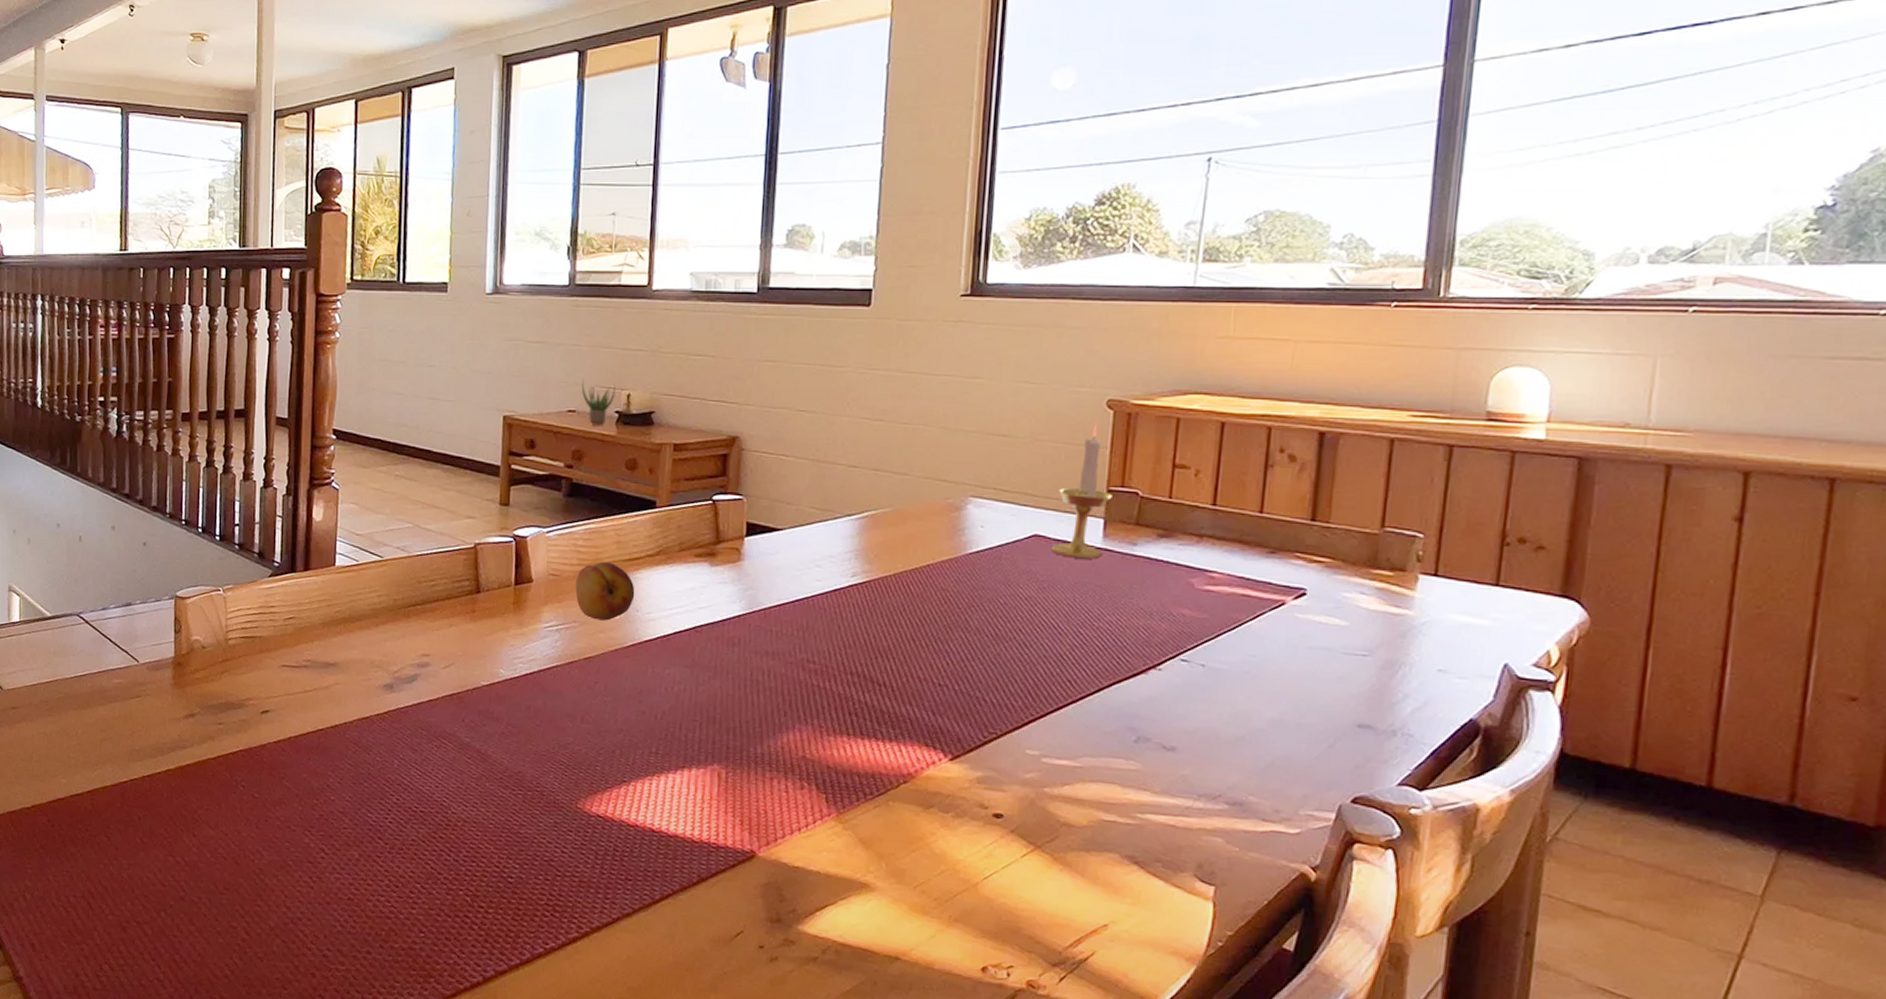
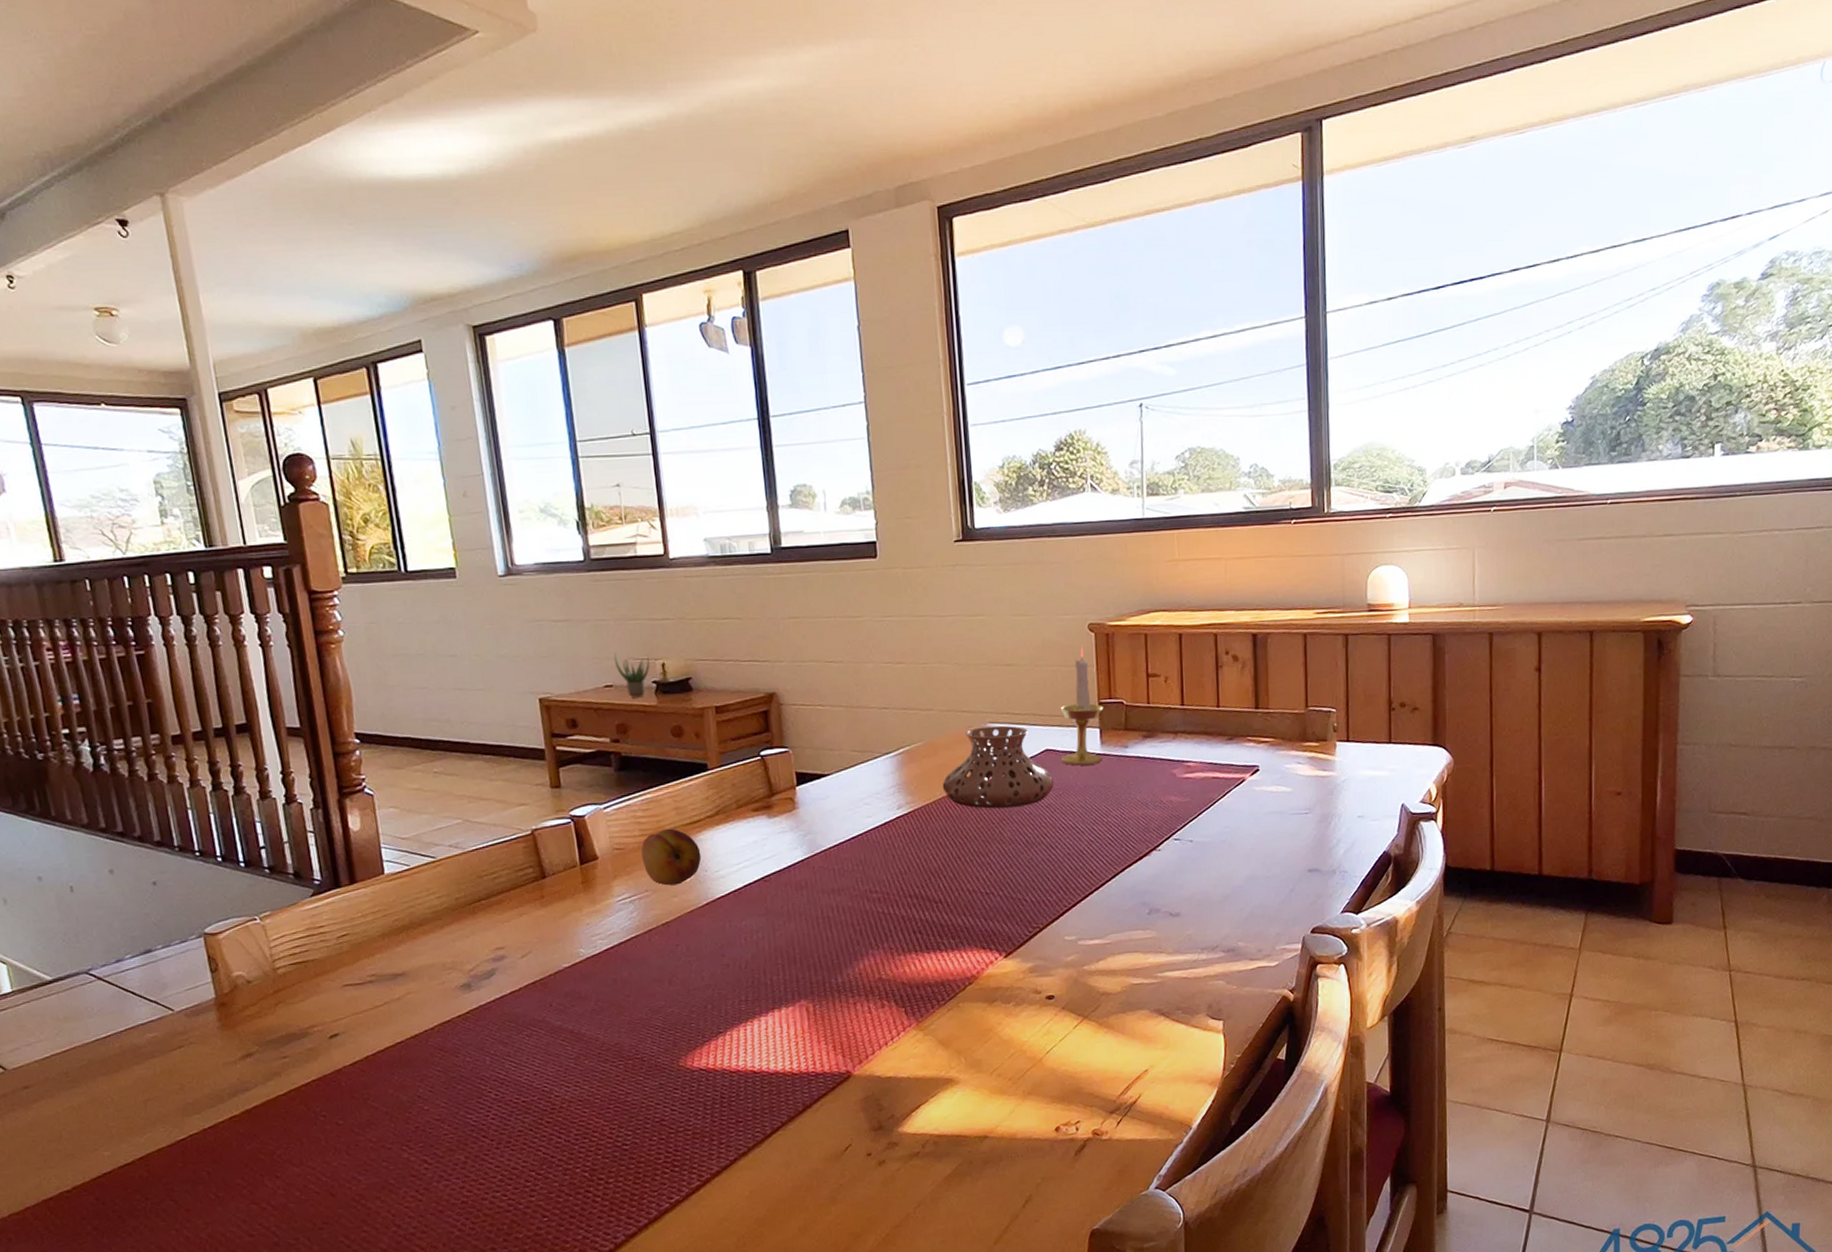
vase: none [906,500,1040,594] -> present [942,725,1054,809]

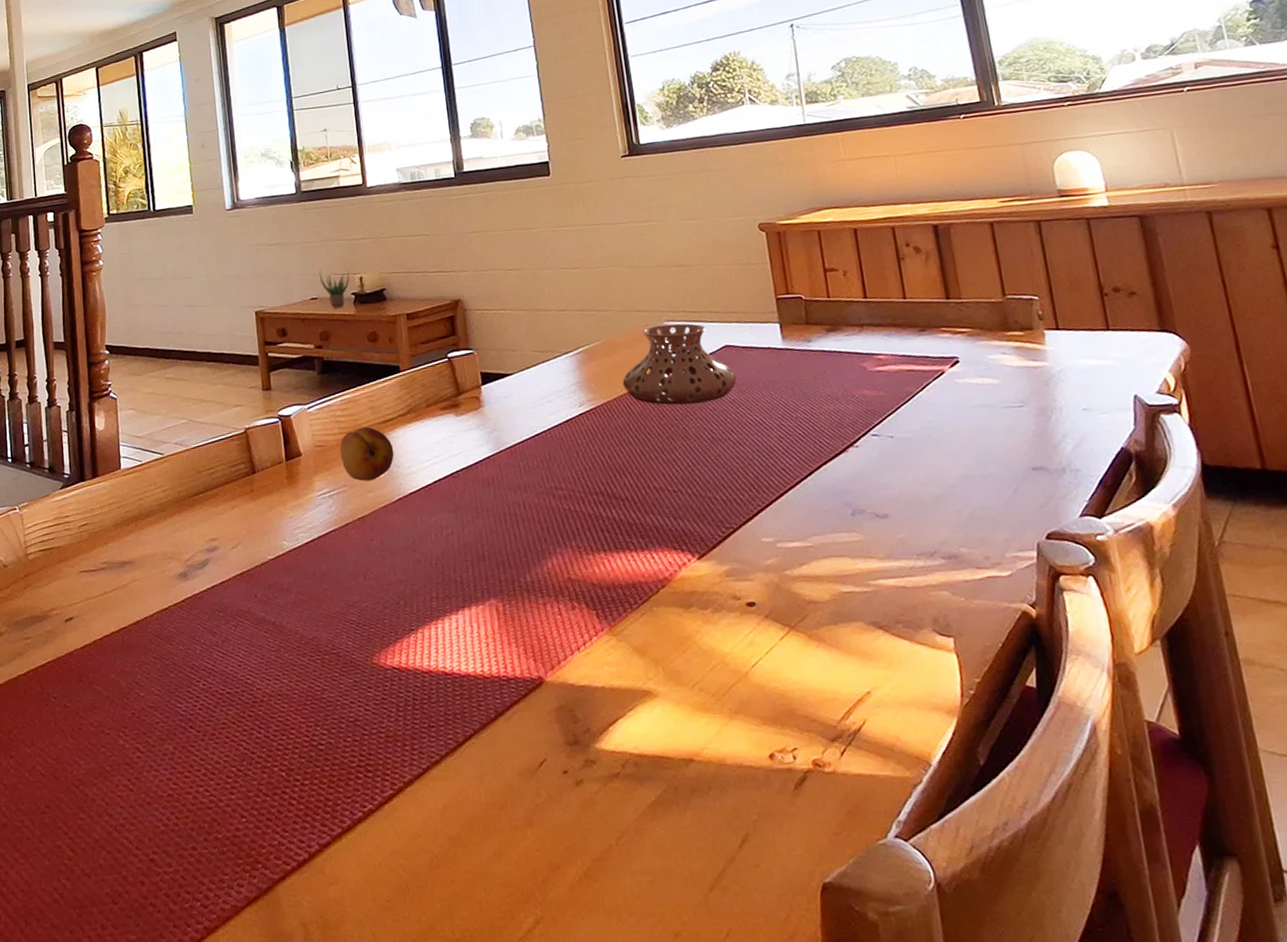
candlestick: present [1060,644,1103,766] -> none [736,243,785,361]

